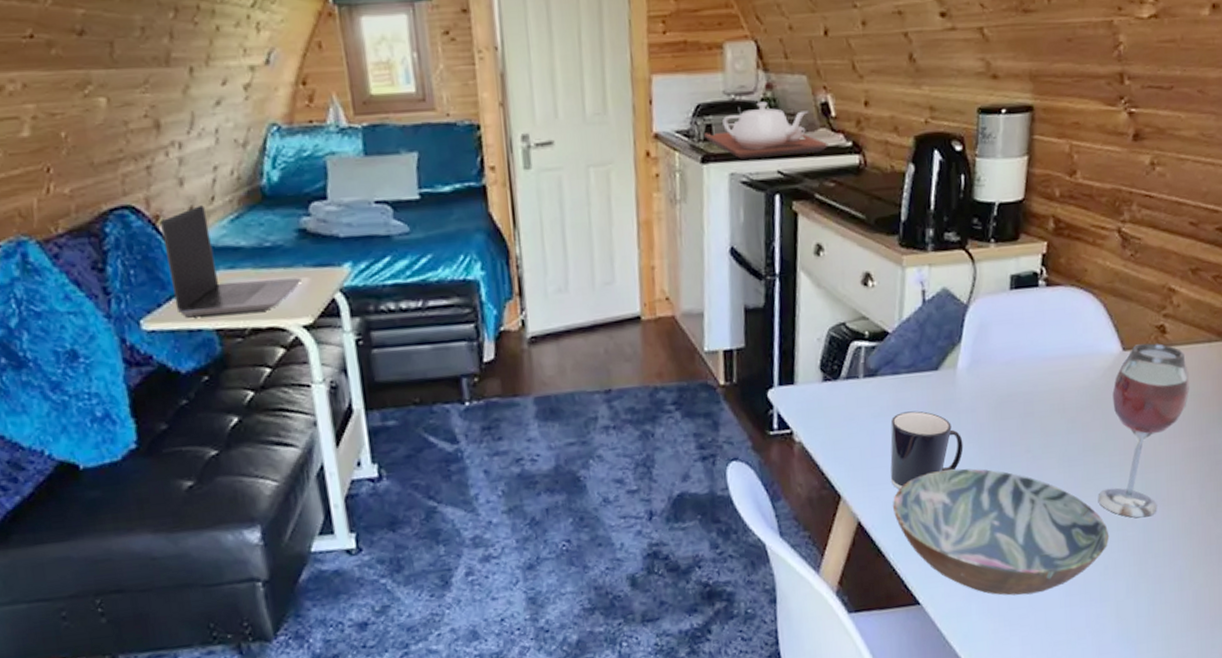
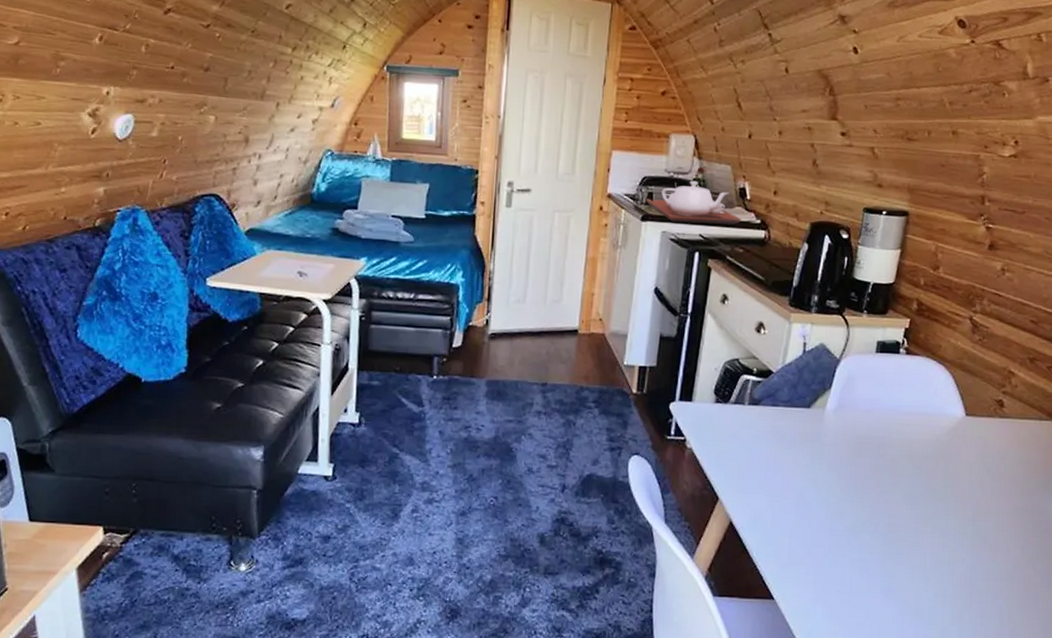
laptop computer: present [160,205,302,318] -> none [234,201,328,285]
mug: present [890,411,964,490] -> none [761,437,825,501]
bowl: present [892,468,1110,596] -> none [760,490,941,607]
wineglass: present [1098,343,1189,518] -> none [934,413,1021,558]

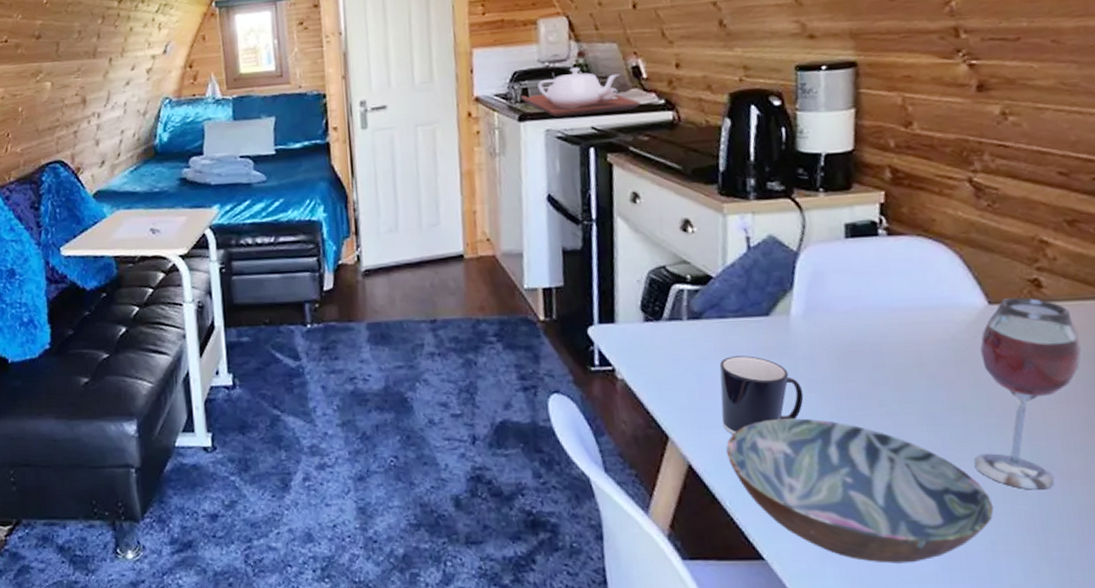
bowl: none [760,490,941,607] -> present [725,418,994,563]
mug: none [761,437,825,501] -> present [719,355,804,435]
wineglass: none [934,413,1021,558] -> present [974,297,1082,490]

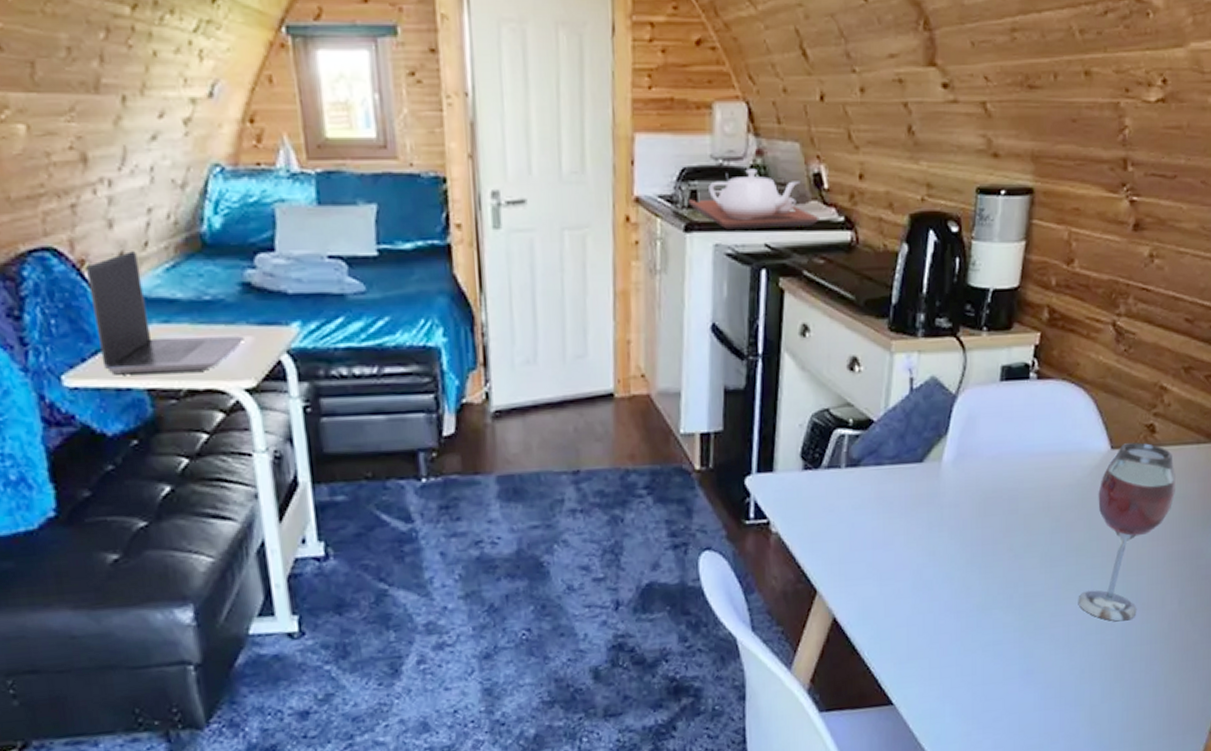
laptop computer: none [81,160,180,247] -> present [86,251,244,375]
mug: present [719,355,804,435] -> none [868,504,945,586]
bowl: present [725,418,994,563] -> none [869,565,1088,698]

